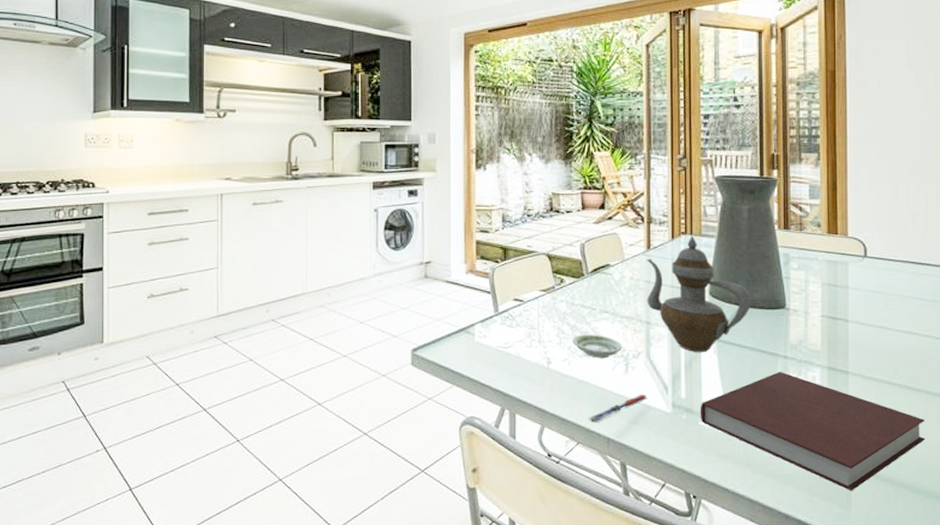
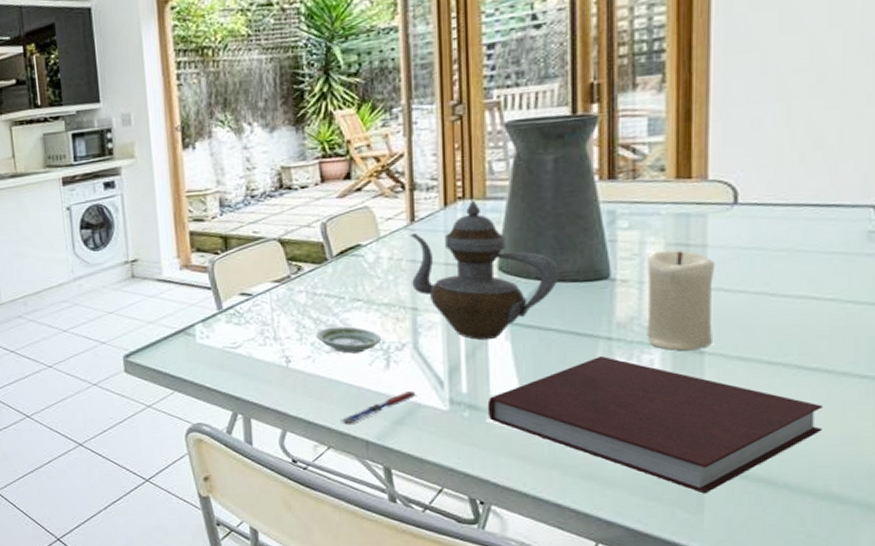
candle: none [810,288,854,370] -> present [647,249,716,351]

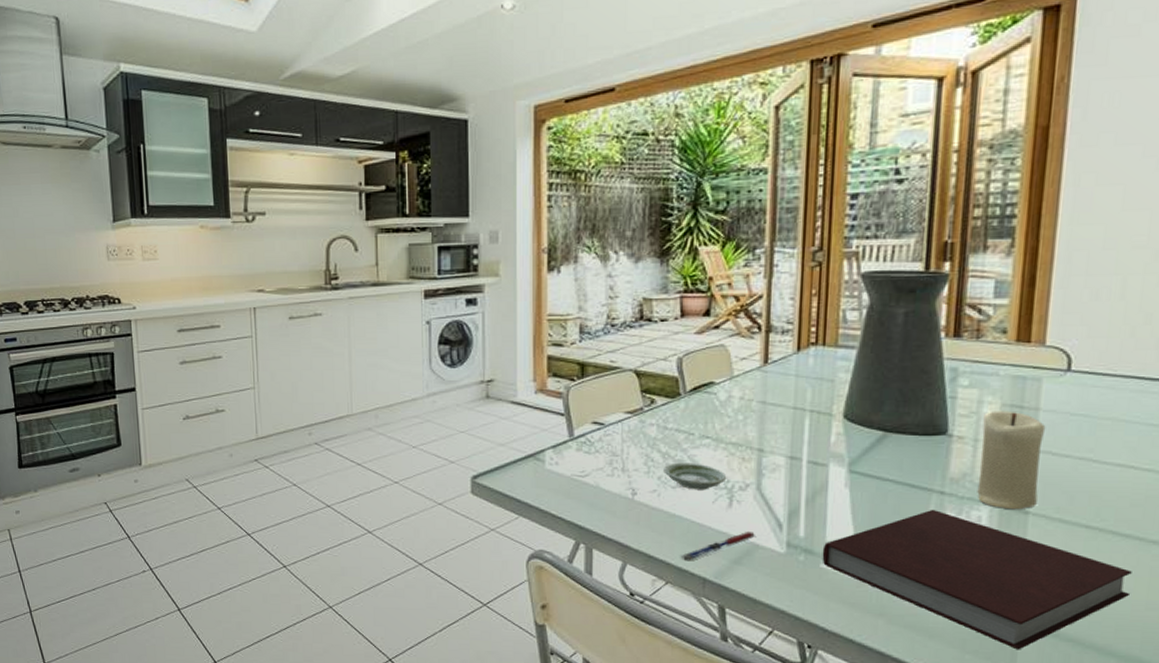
teapot: present [409,200,558,340] -> none [760,347,900,485]

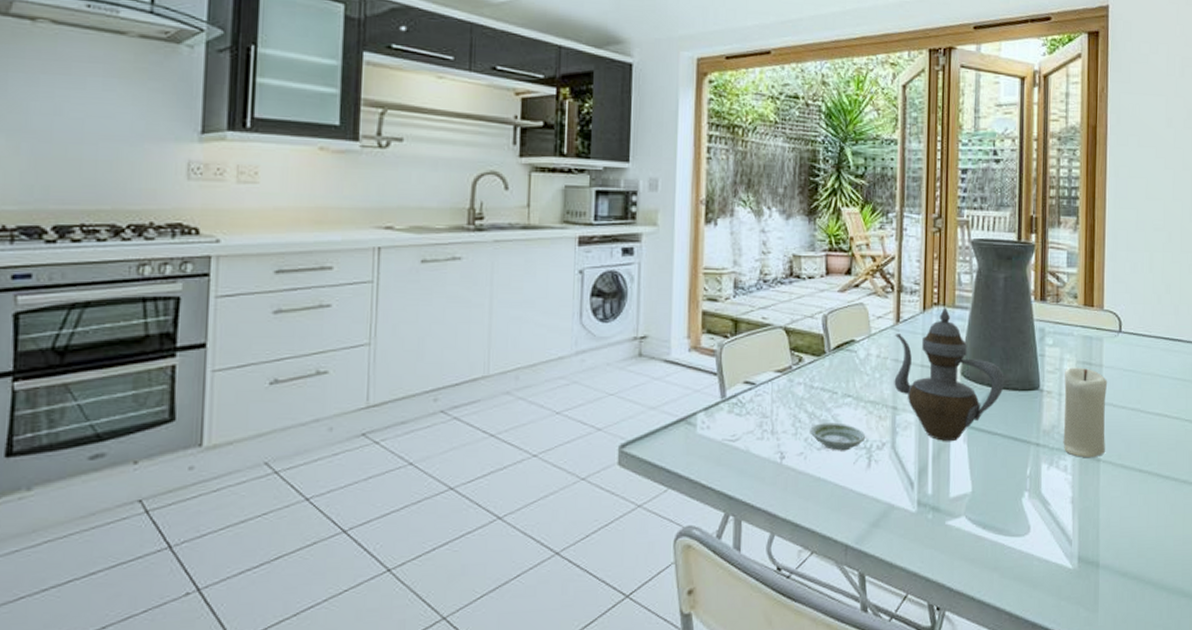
pen: present [680,530,756,561] -> none [824,491,892,528]
teapot: none [760,347,900,485] -> present [894,307,1004,441]
notebook: present [822,509,1132,650] -> none [947,460,1173,592]

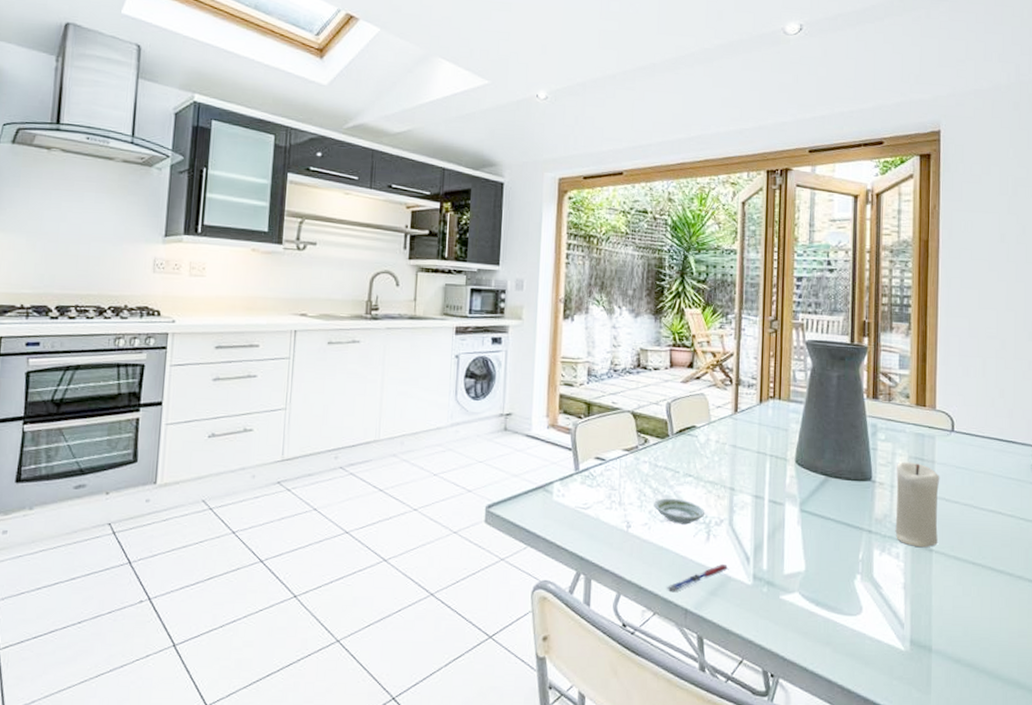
pen: none [824,491,892,528] -> present [666,563,729,593]
teapot: present [894,307,1004,441] -> none [732,400,837,522]

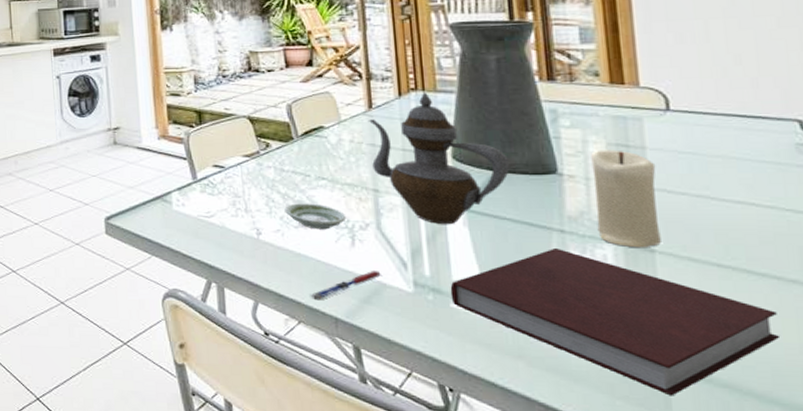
teapot: none [732,400,837,522] -> present [367,92,509,224]
notebook: none [781,546,1007,675] -> present [450,247,781,396]

